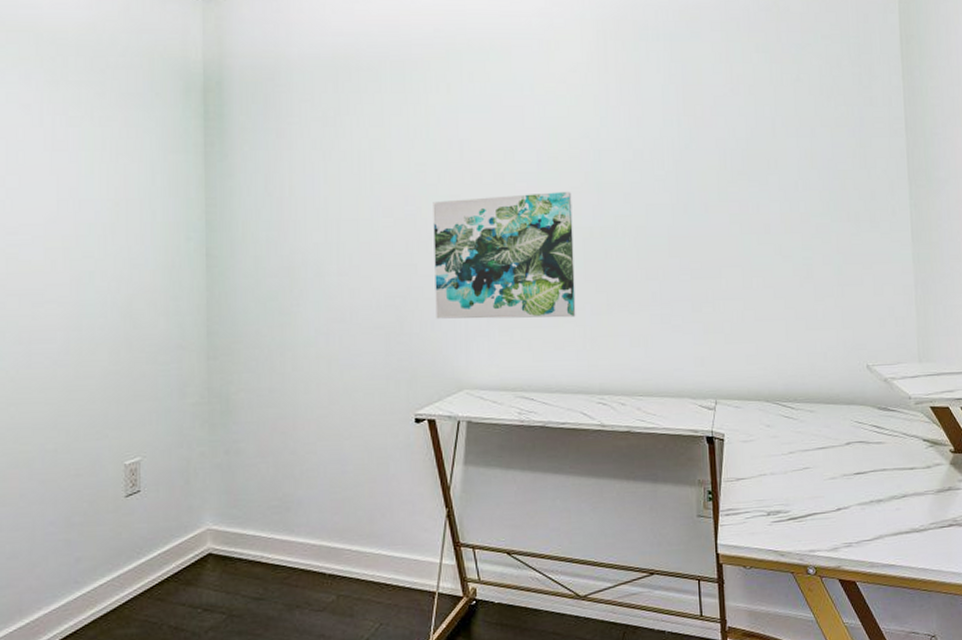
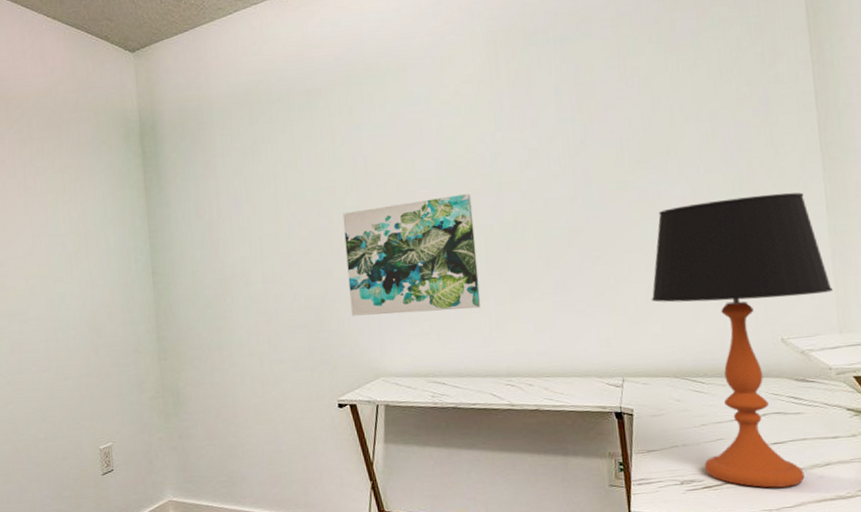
table lamp: none [747,216,914,520] -> present [651,192,833,488]

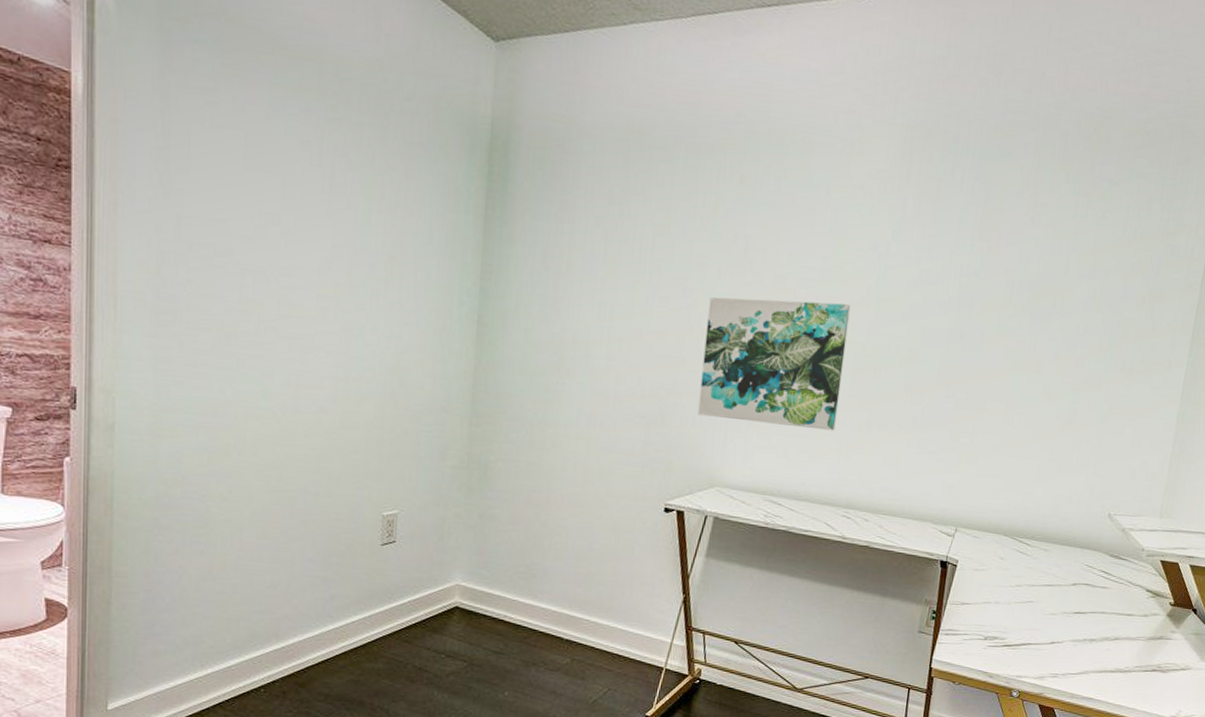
table lamp: present [651,192,833,488] -> none [1001,363,1166,655]

